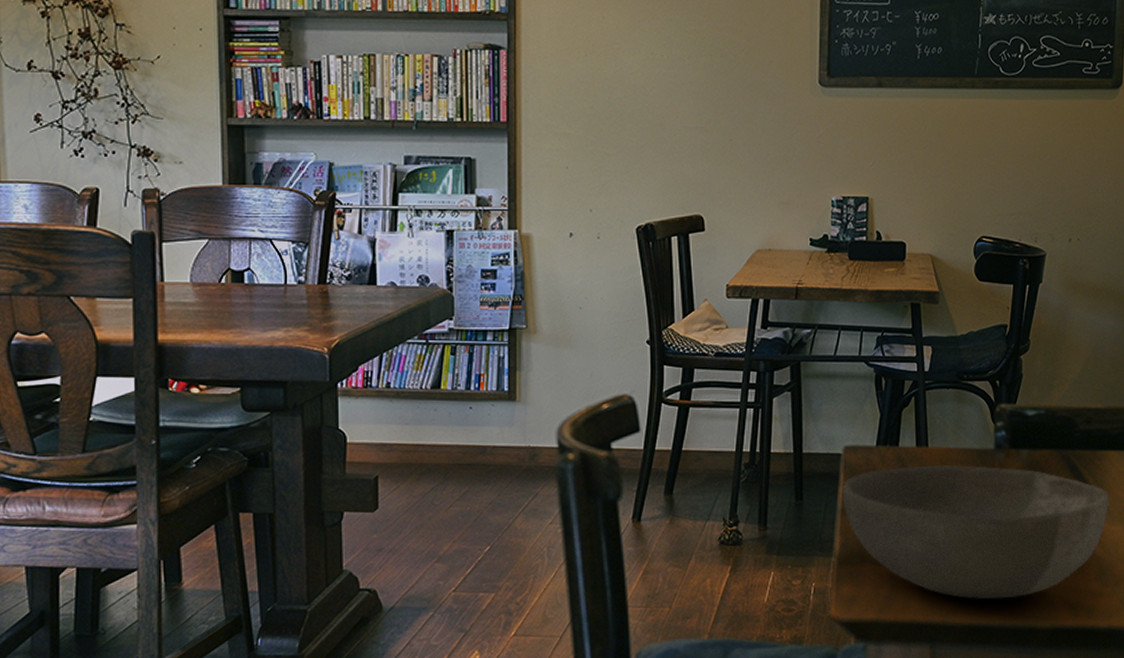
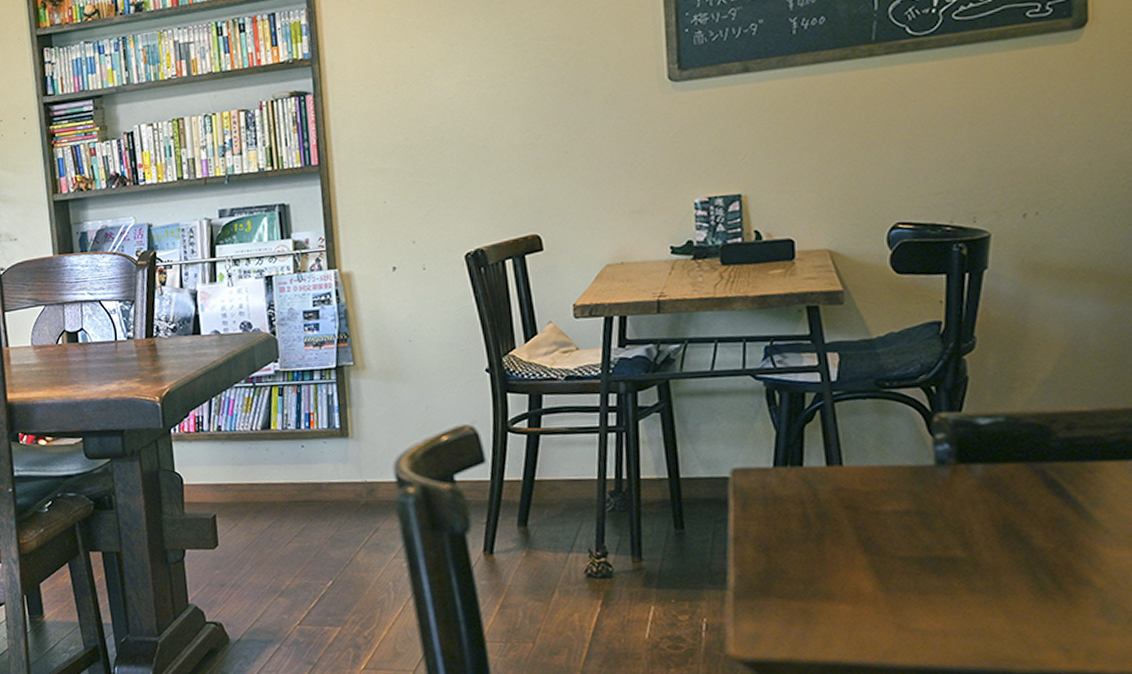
bowl: present [842,465,1110,600] -> none [733,484,1112,639]

